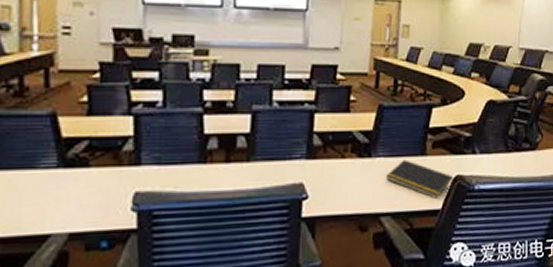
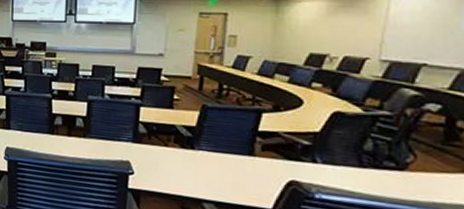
notepad: present [385,159,454,199] -> none [208,156,288,198]

